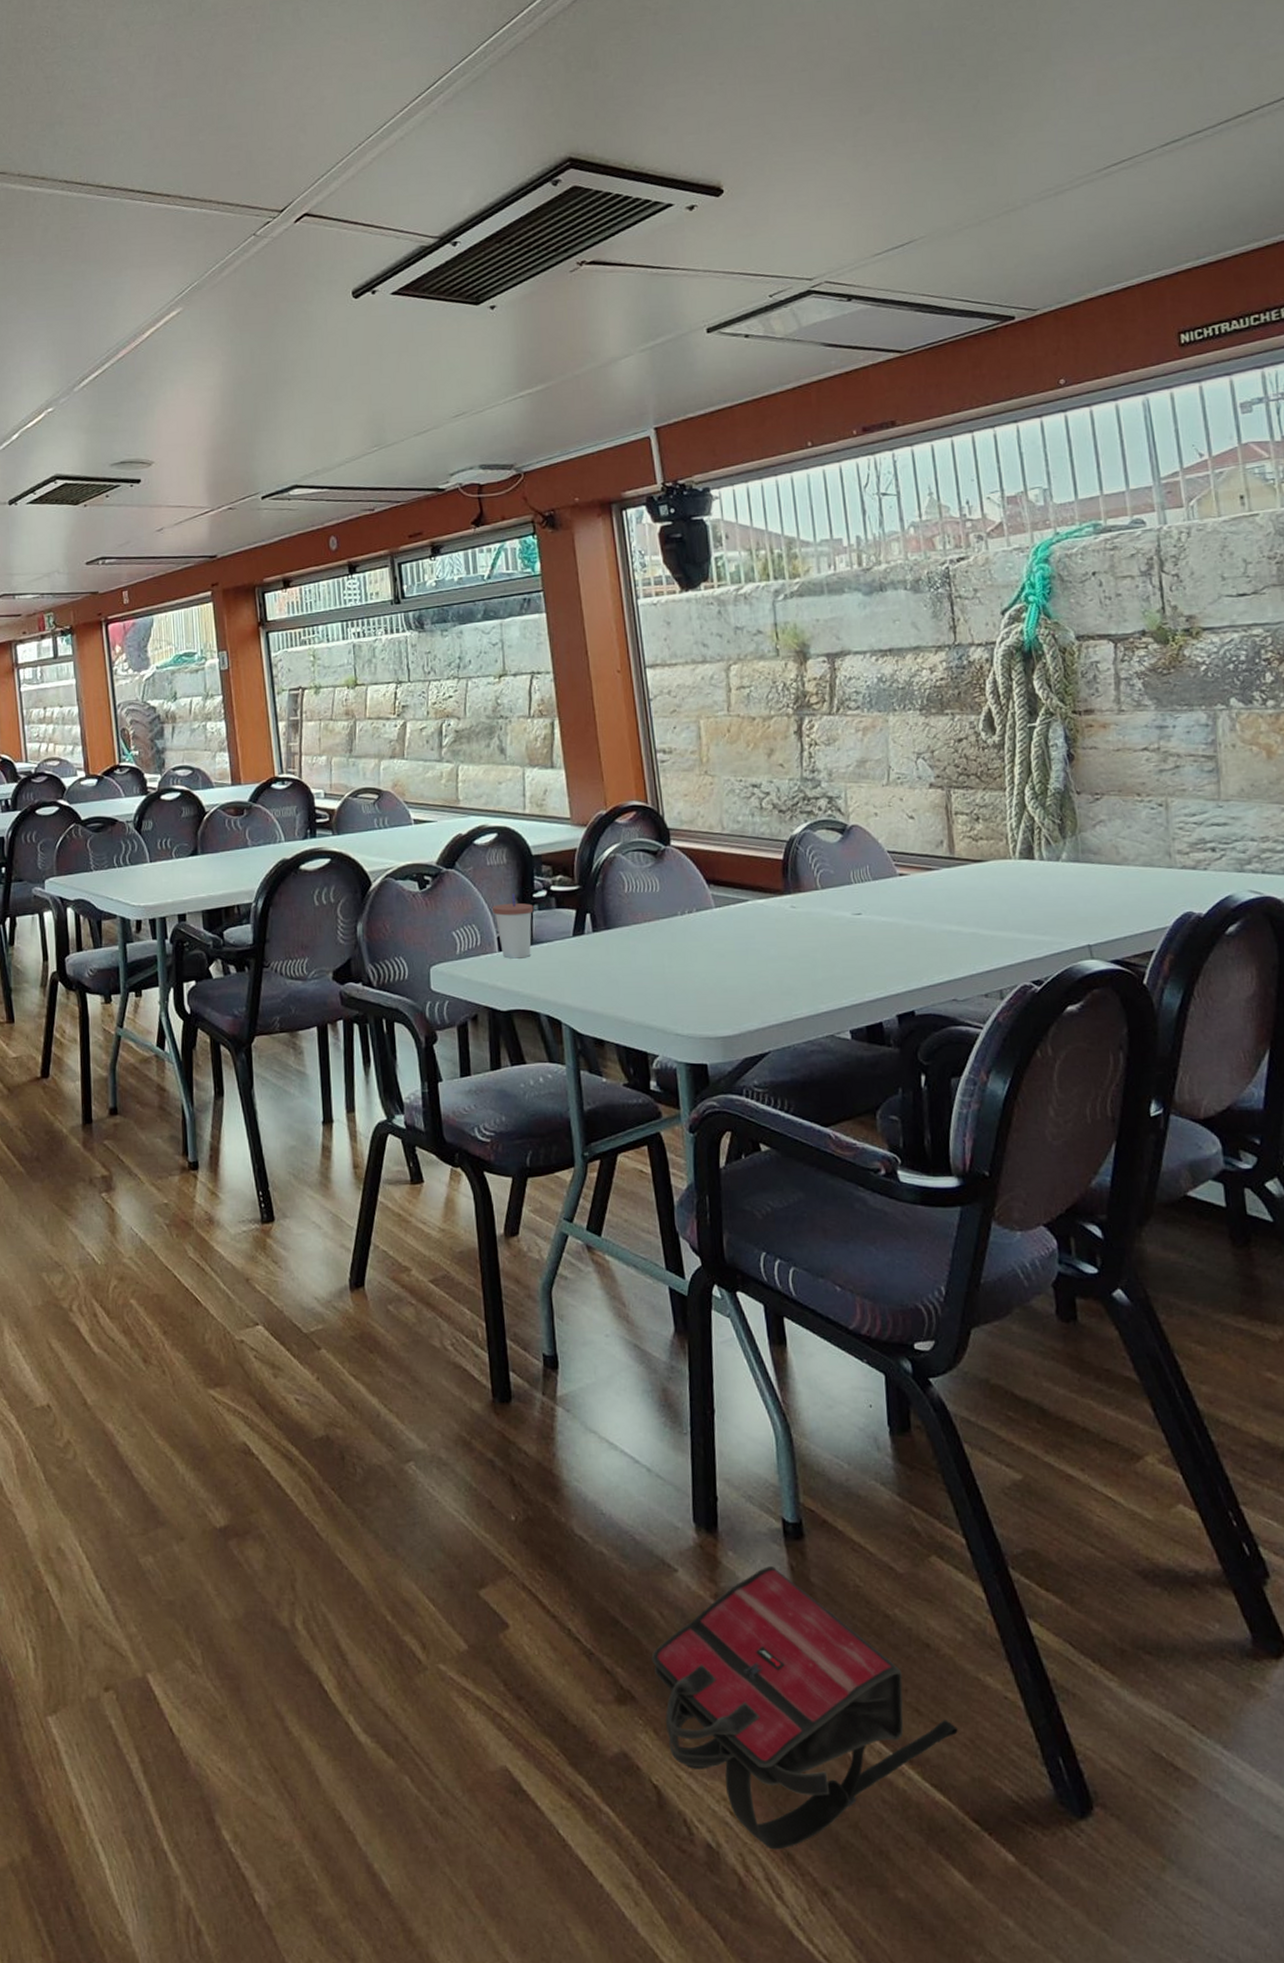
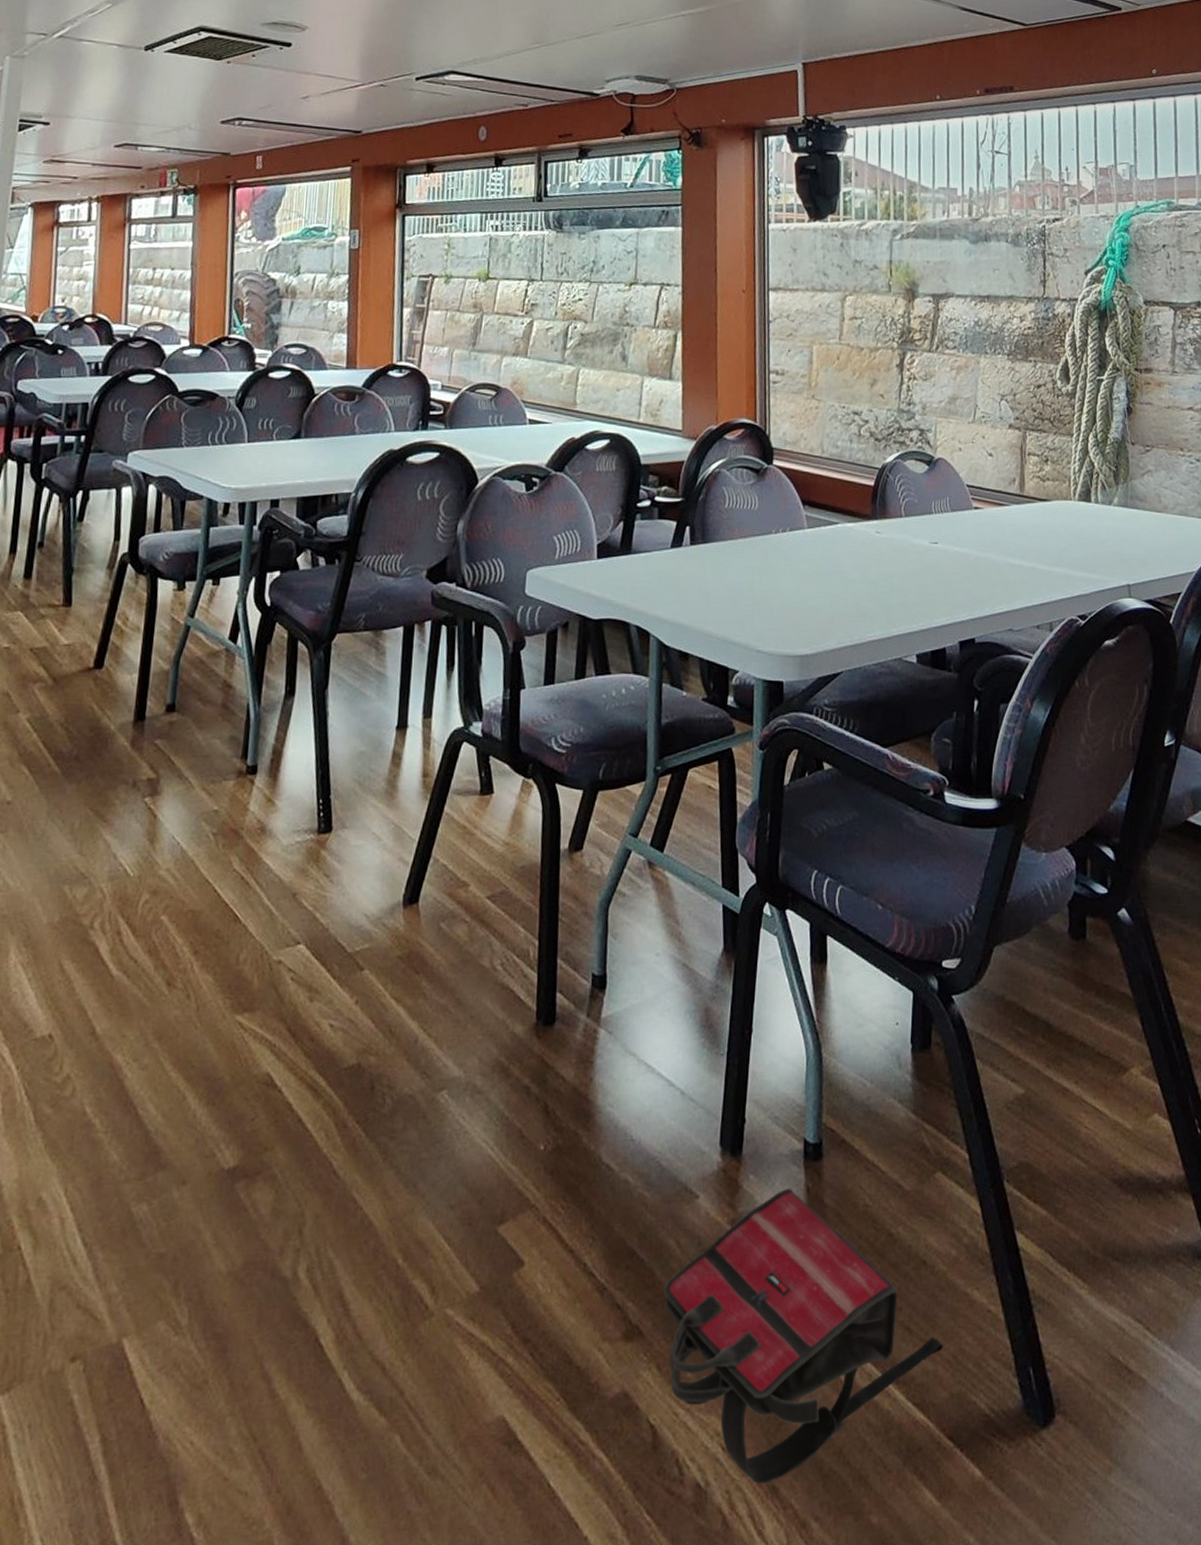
cup: present [492,894,534,959] -> none [596,501,636,567]

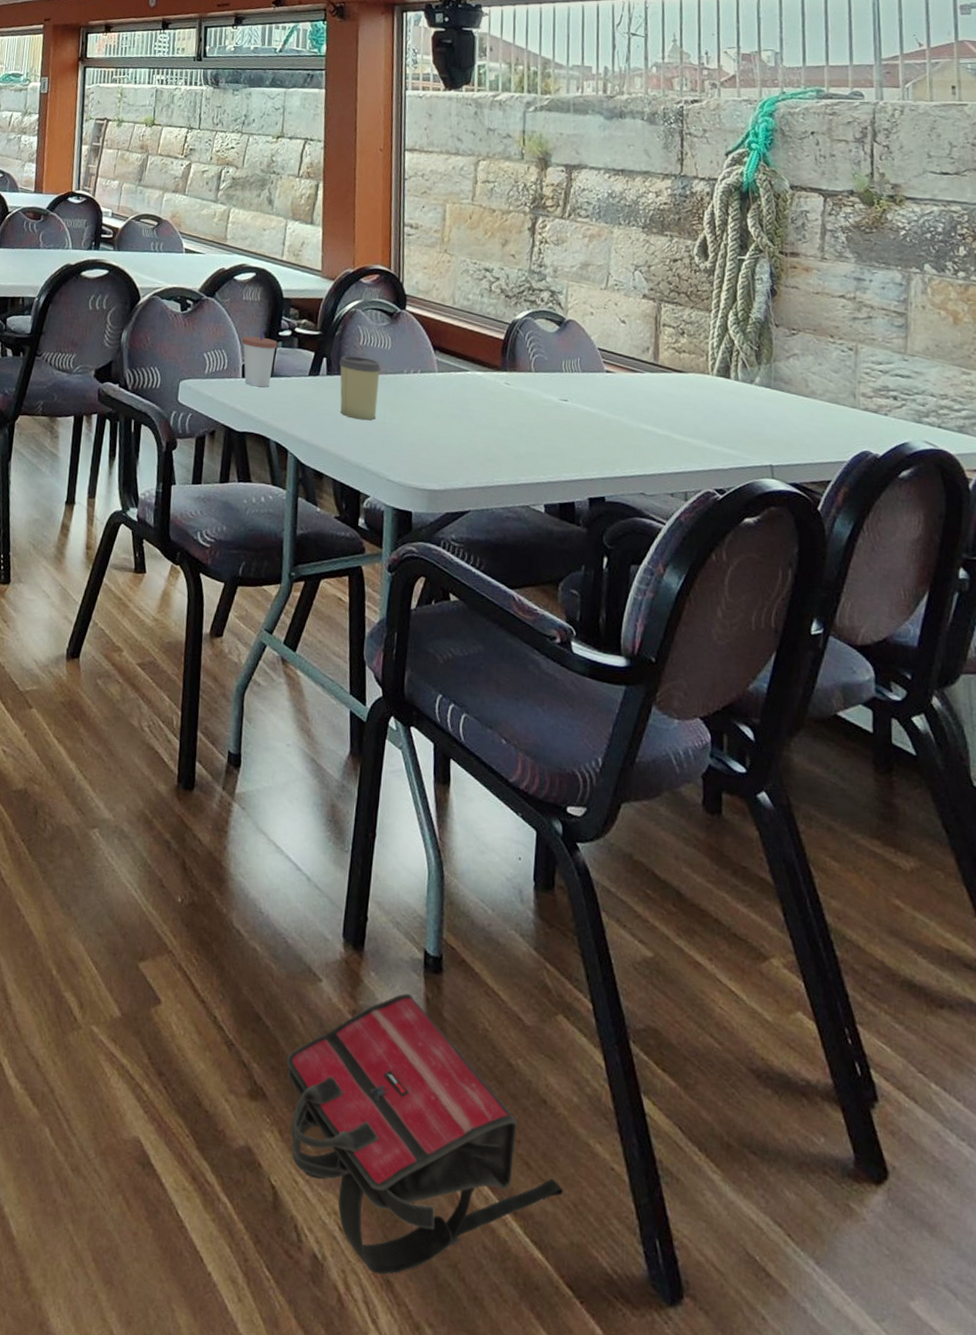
cup: none [596,501,636,567] -> present [242,329,278,388]
cup: none [703,521,748,590] -> present [339,355,381,421]

